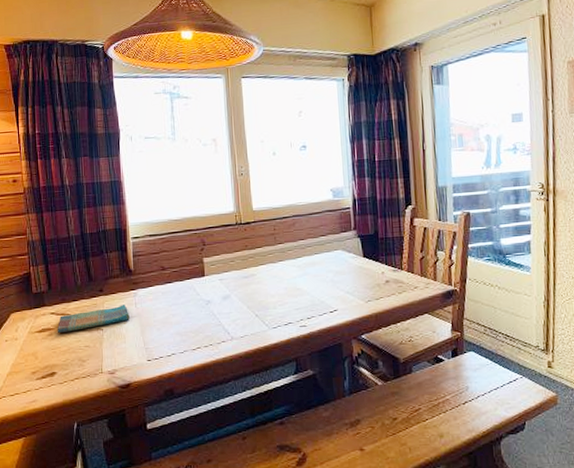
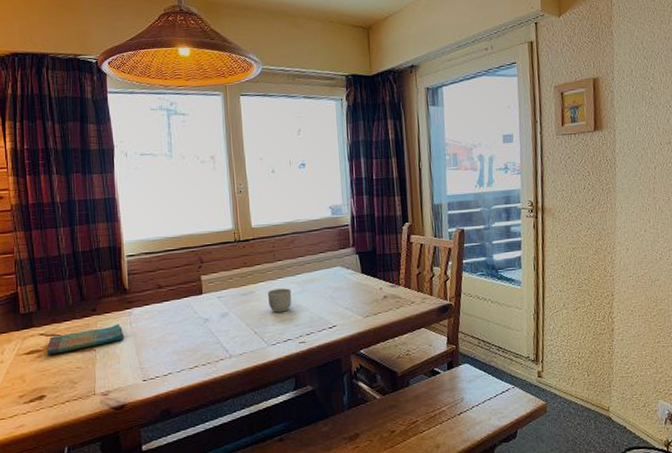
mug: none [268,271,293,296] -> present [267,288,292,313]

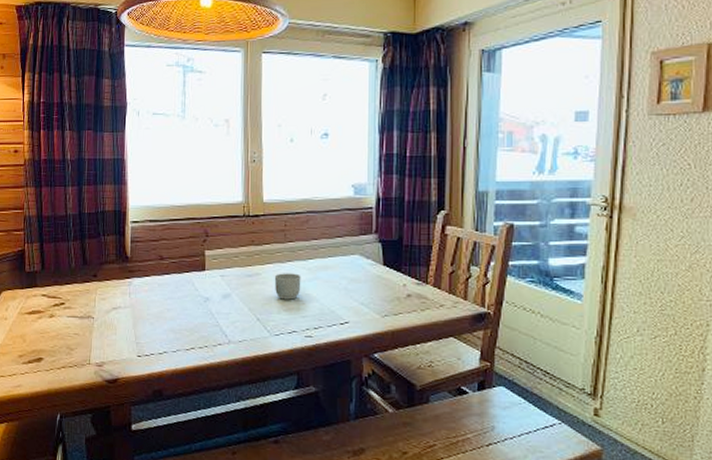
dish towel: present [46,324,124,356] -> none [47,293,122,318]

